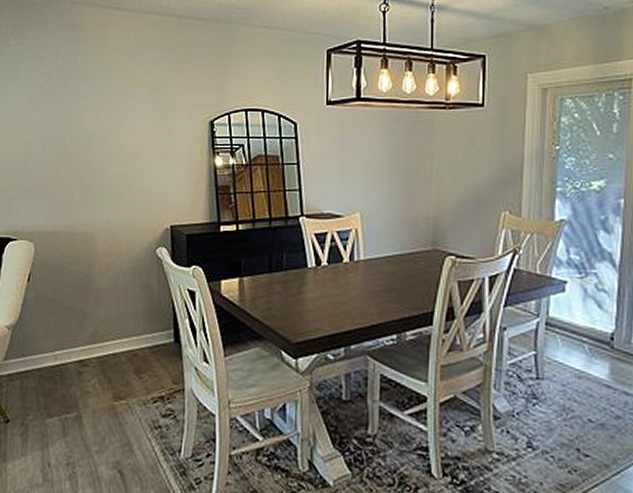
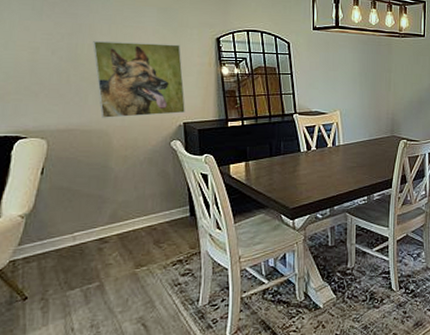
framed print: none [81,130,173,219] -> present [93,41,185,118]

